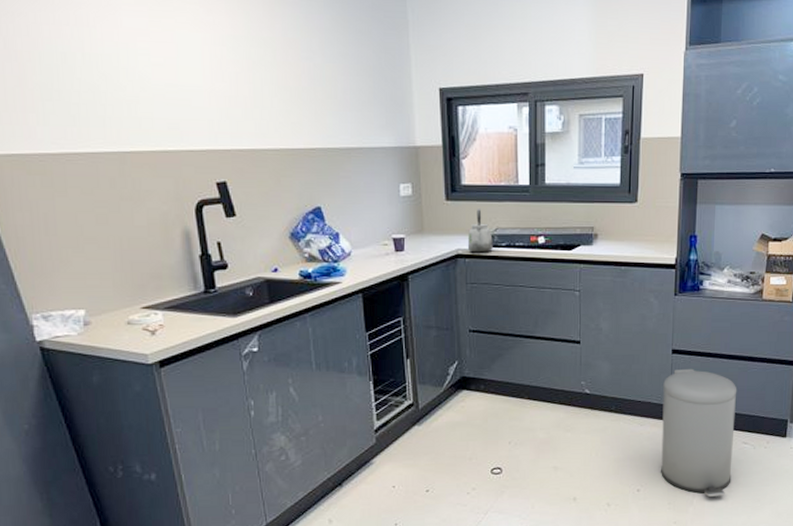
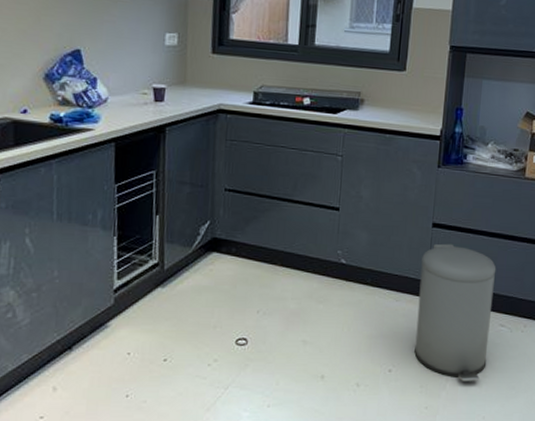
kettle: present [467,208,493,253] -> none [230,63,257,110]

